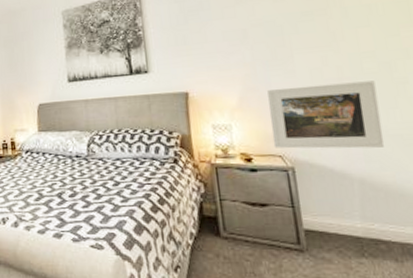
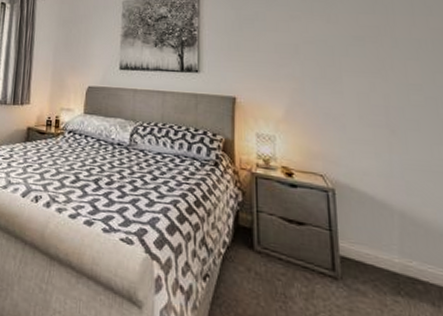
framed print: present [267,81,385,149] -> none [313,107,427,182]

